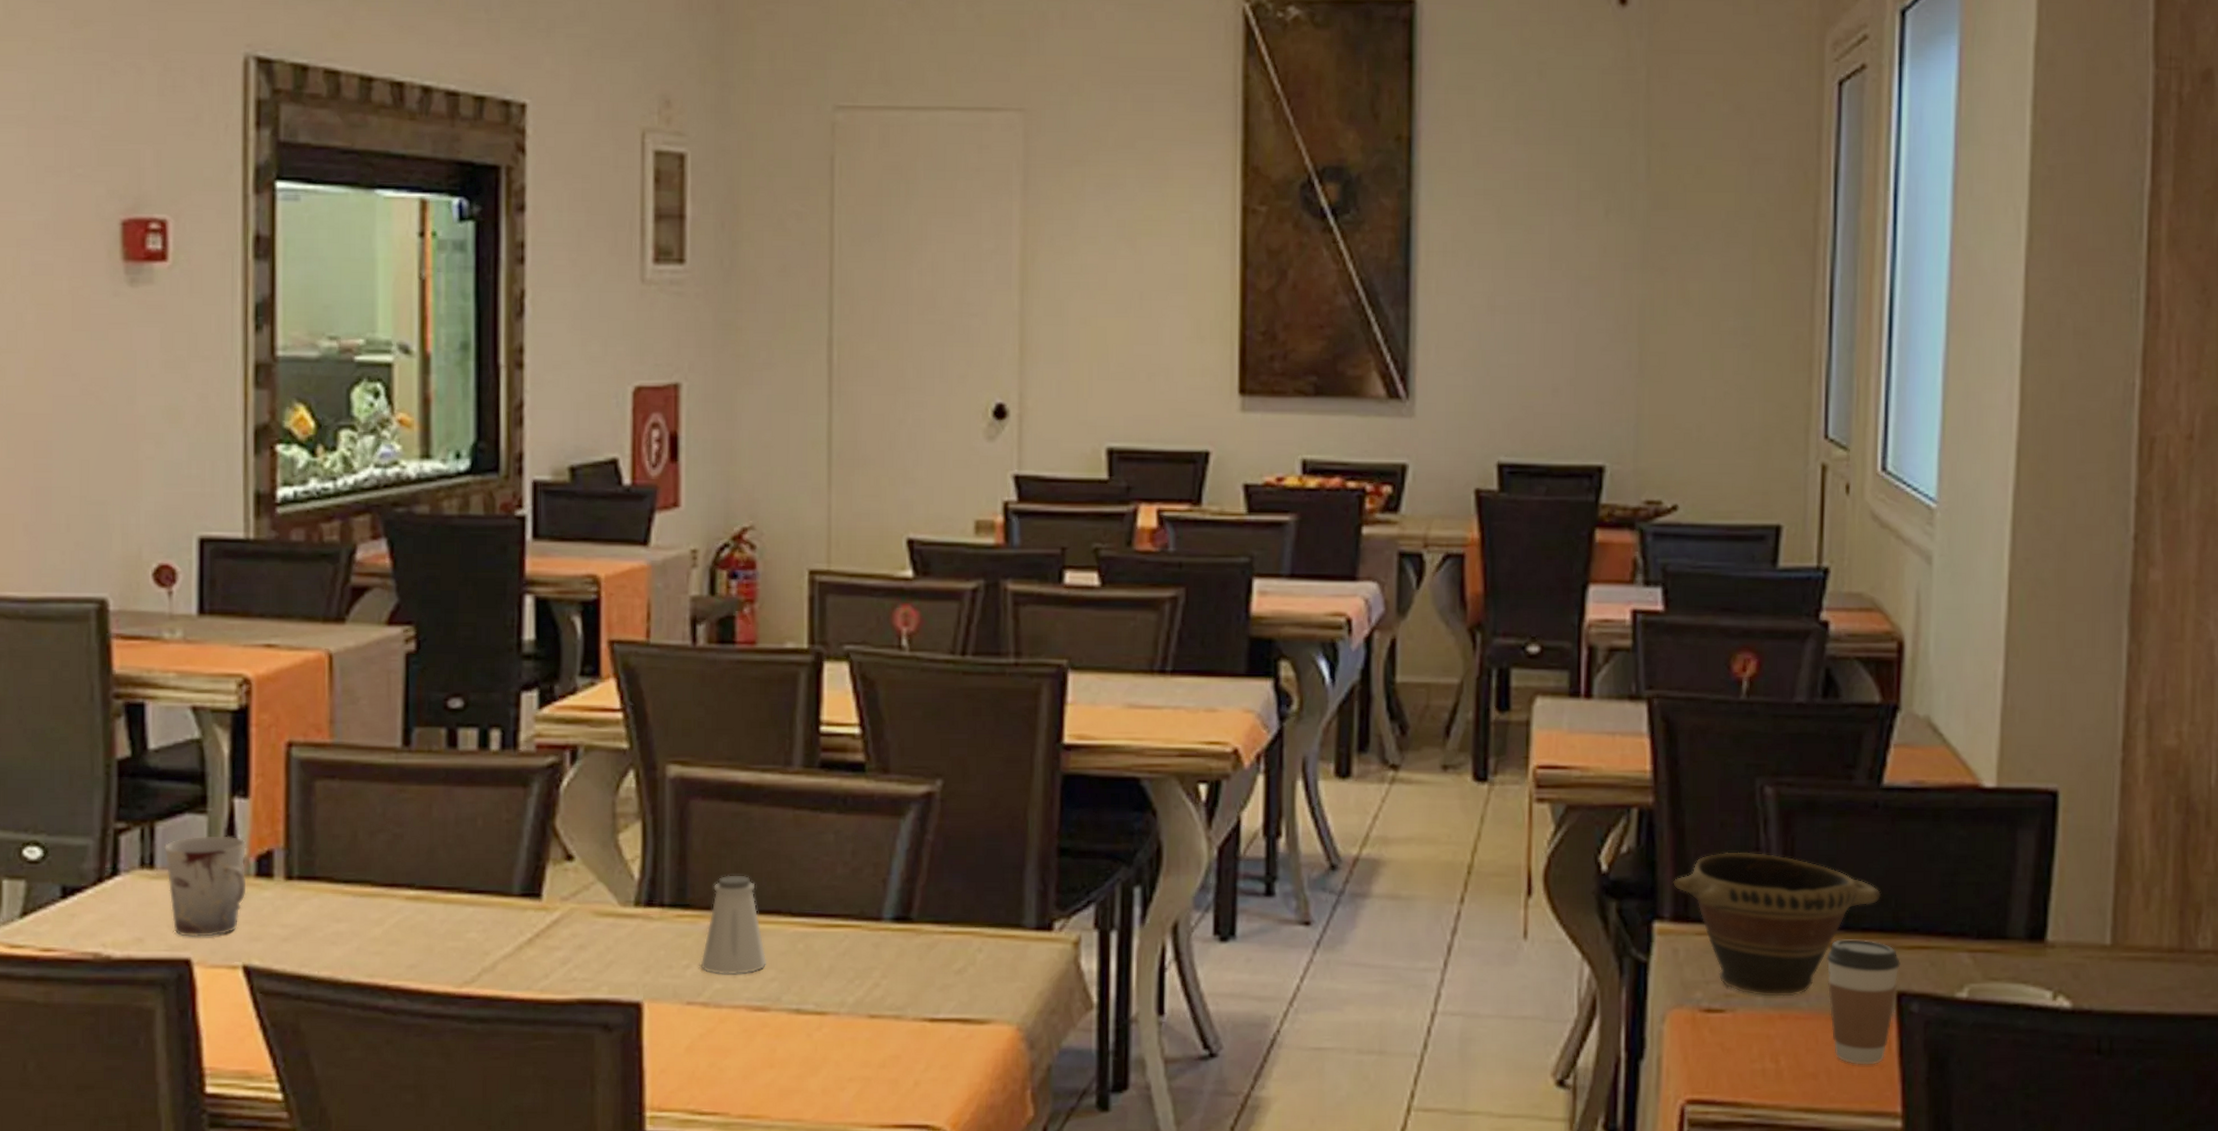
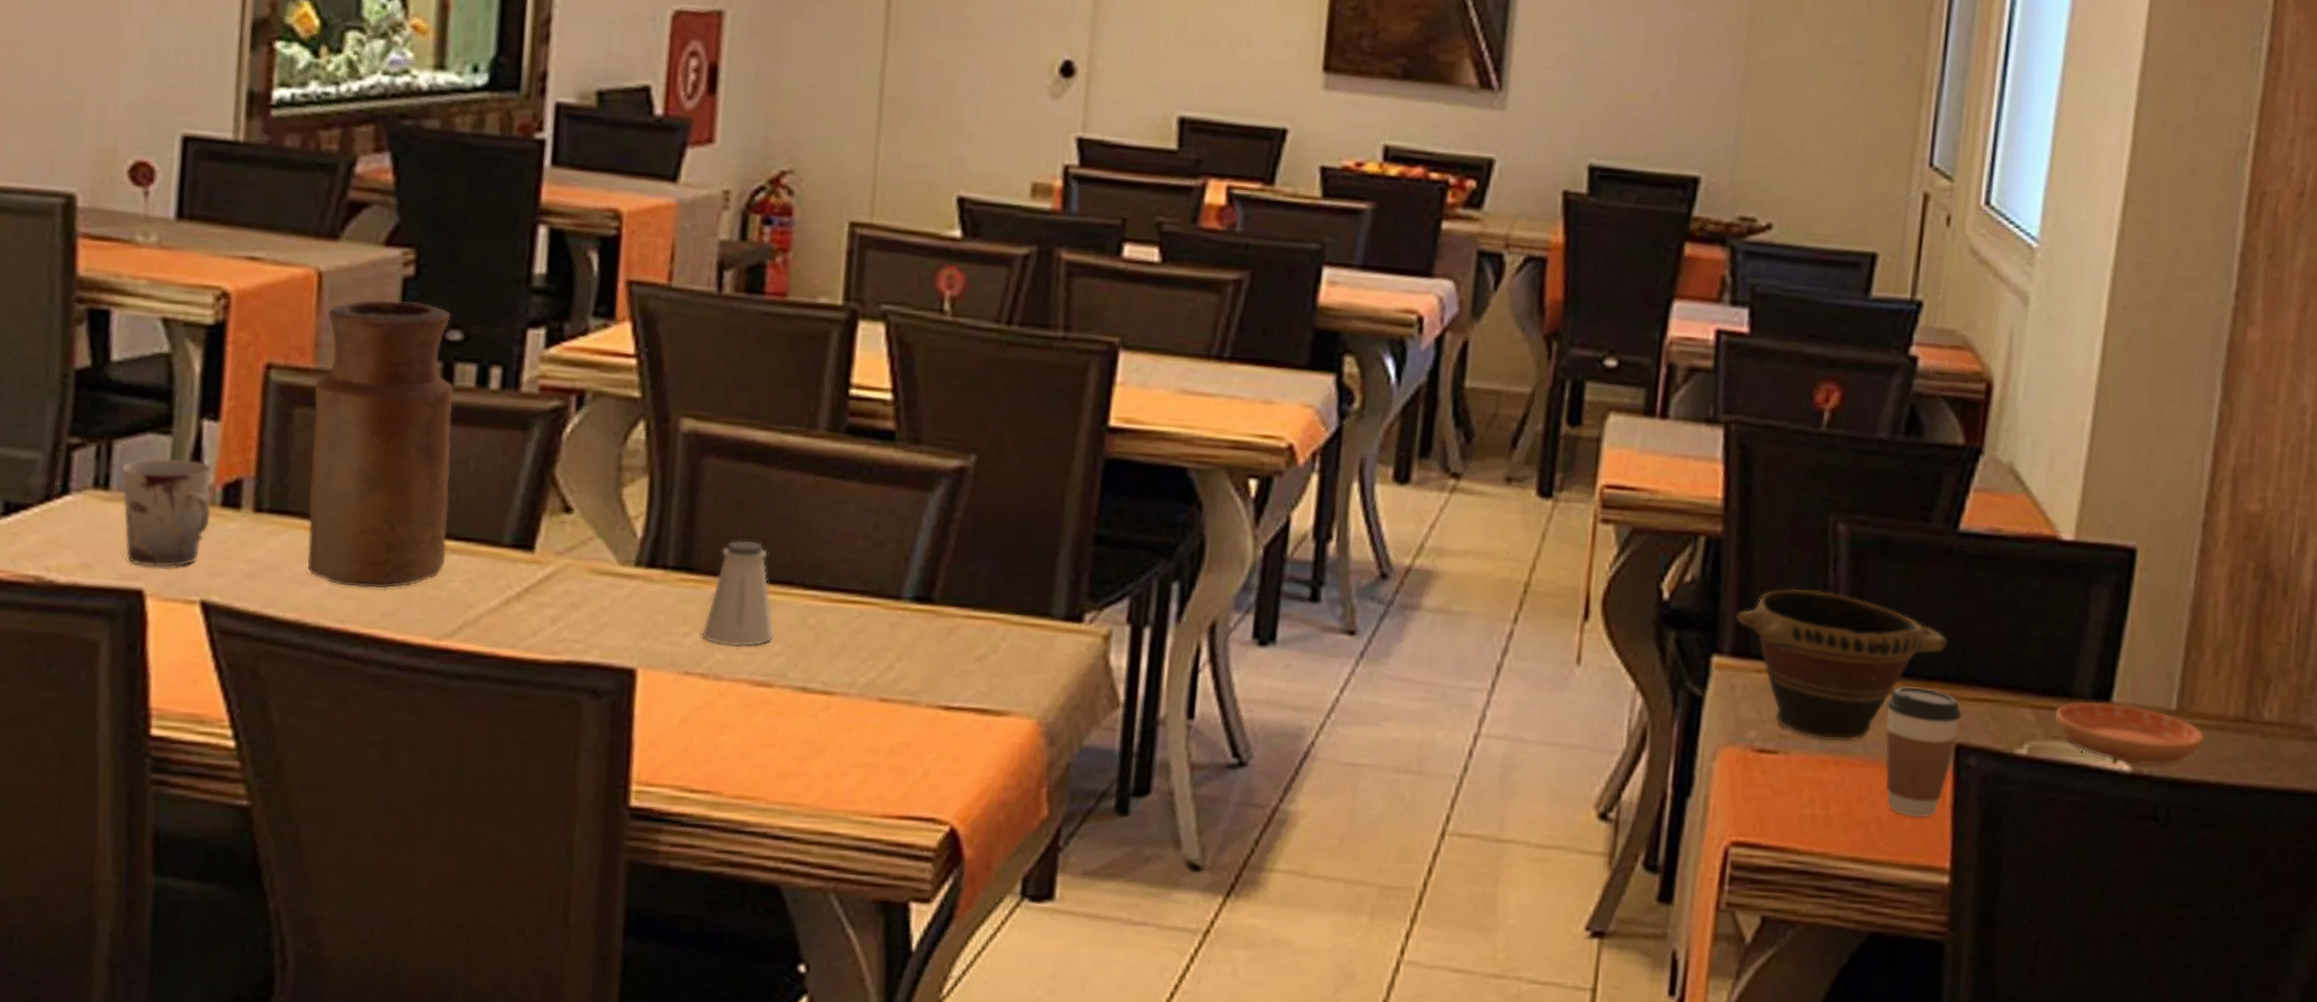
vase: none [332,674,462,943] -> present [307,299,453,589]
saucer: none [1992,942,2141,1000] -> present [2055,701,2205,766]

